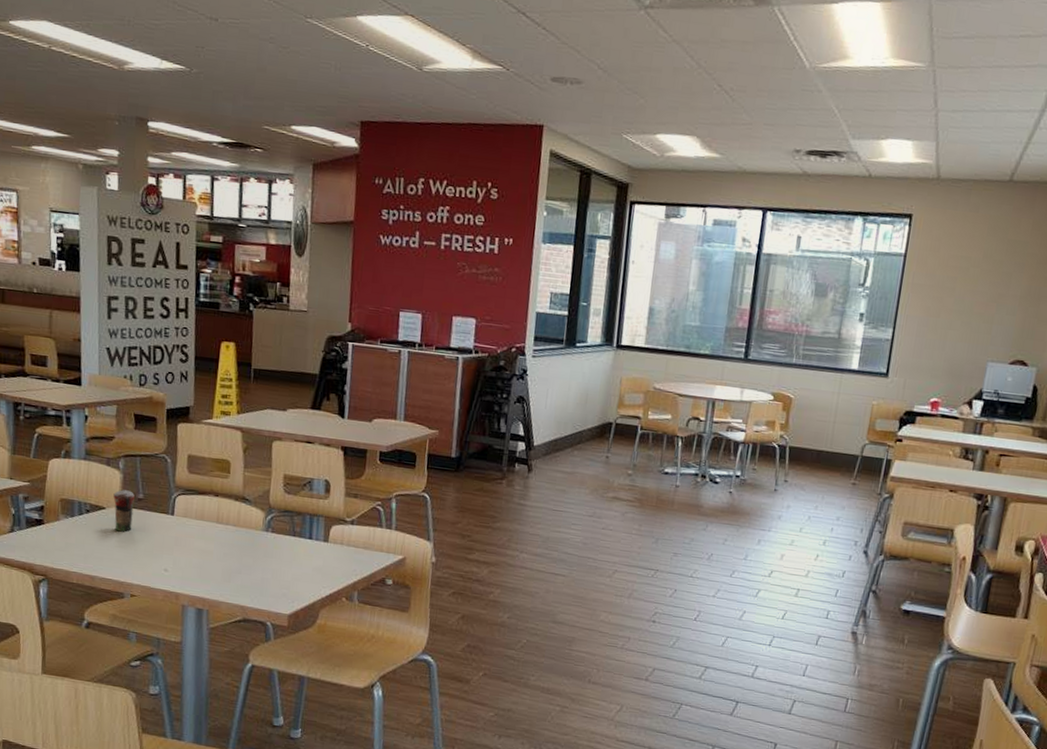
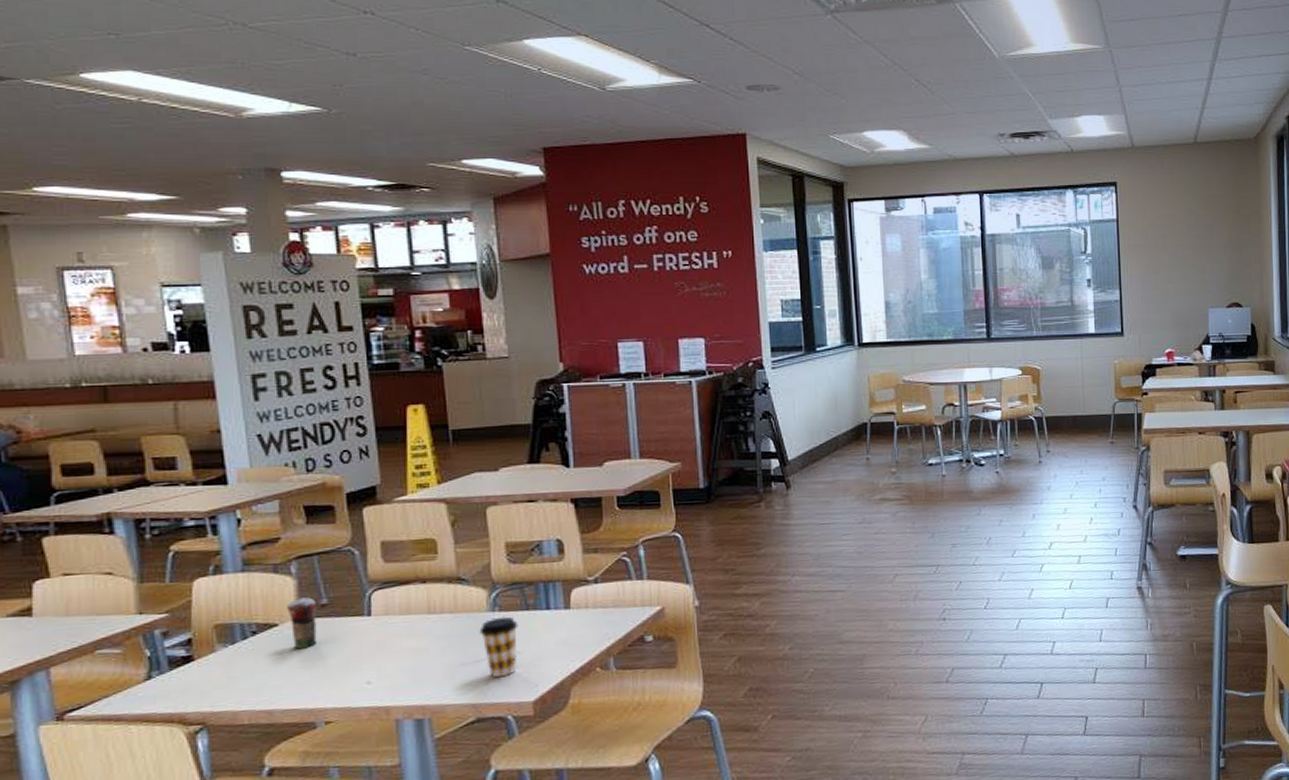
coffee cup: none [254,537,285,589] -> present [479,616,518,678]

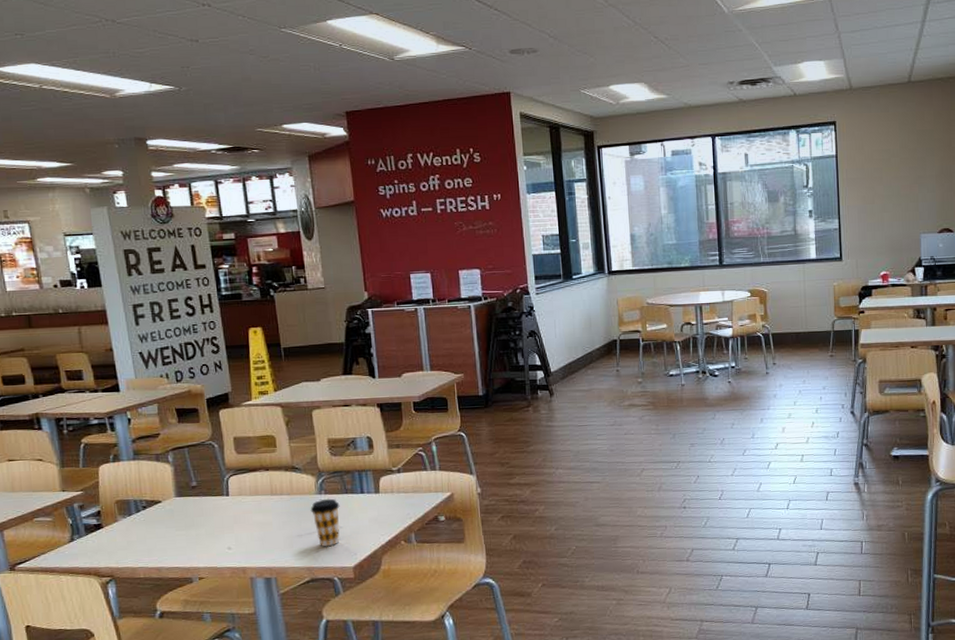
beverage cup: present [287,597,317,650] -> none [167,481,190,521]

